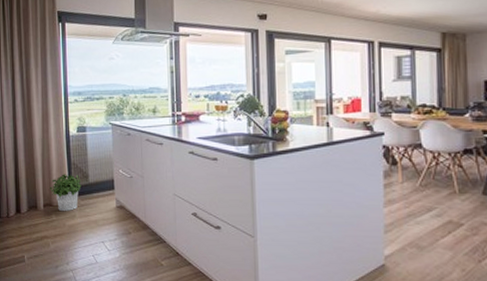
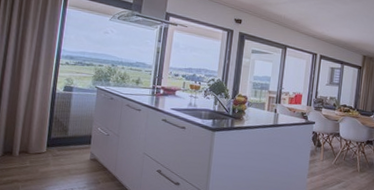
potted plant: present [49,174,82,212] -> none [28,126,61,160]

